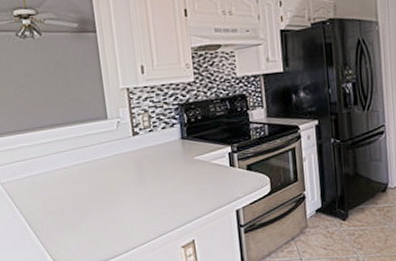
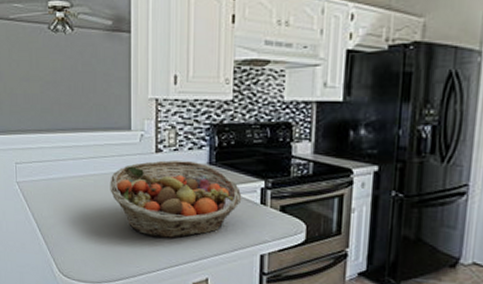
fruit basket: none [93,139,214,212] -> present [110,160,242,239]

